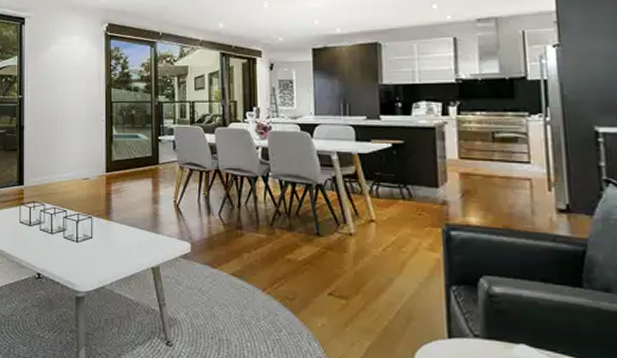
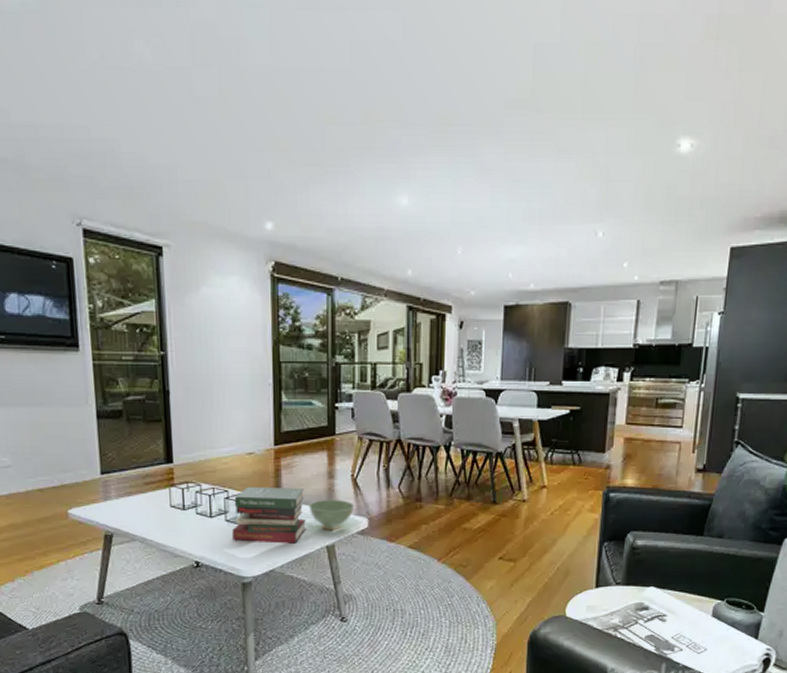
books: none [69,207,133,263] -> present [232,486,306,544]
bowl: none [135,223,178,253] -> present [308,500,355,531]

